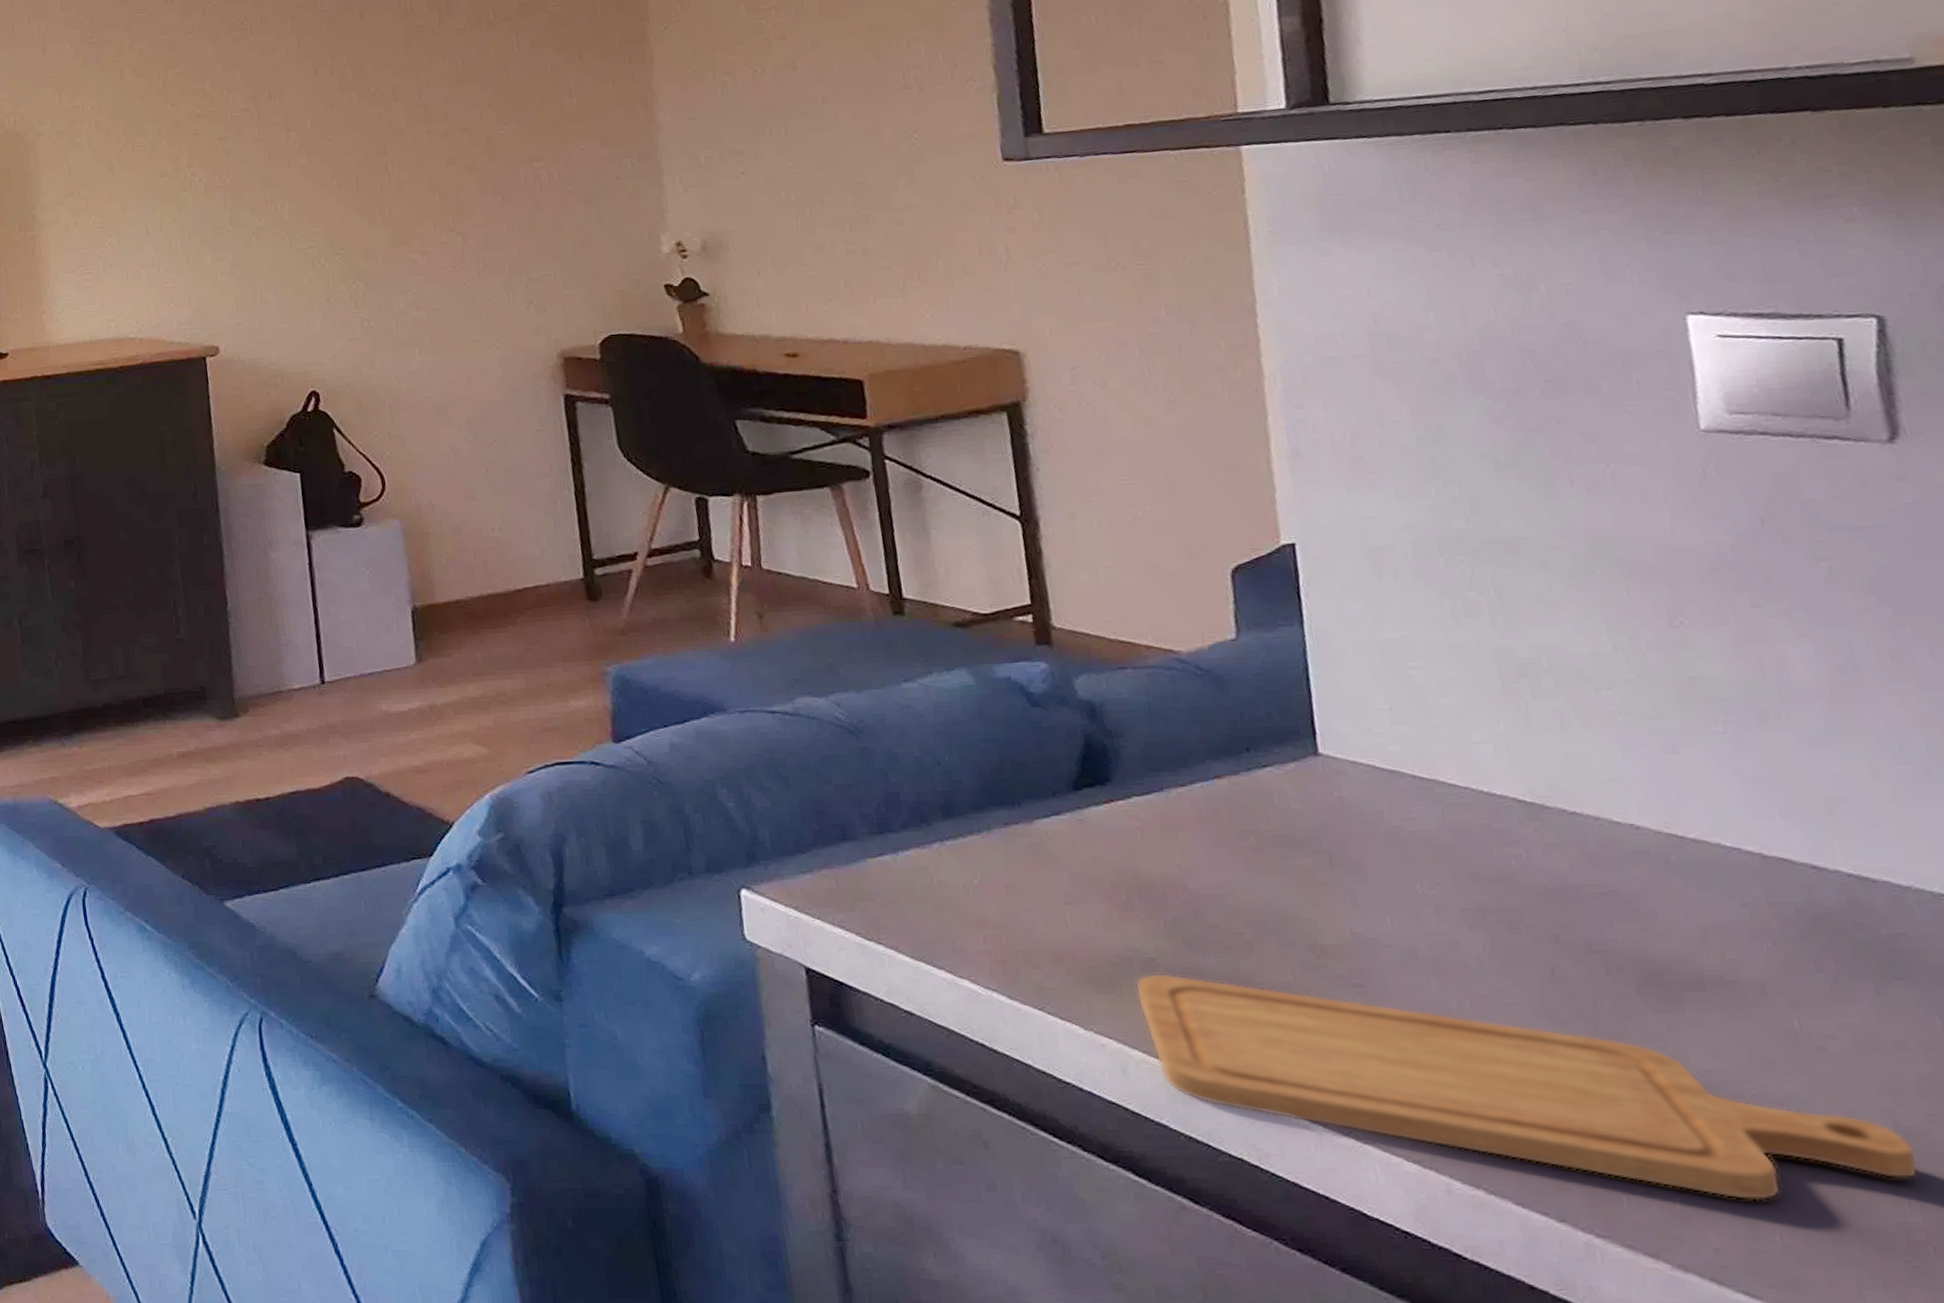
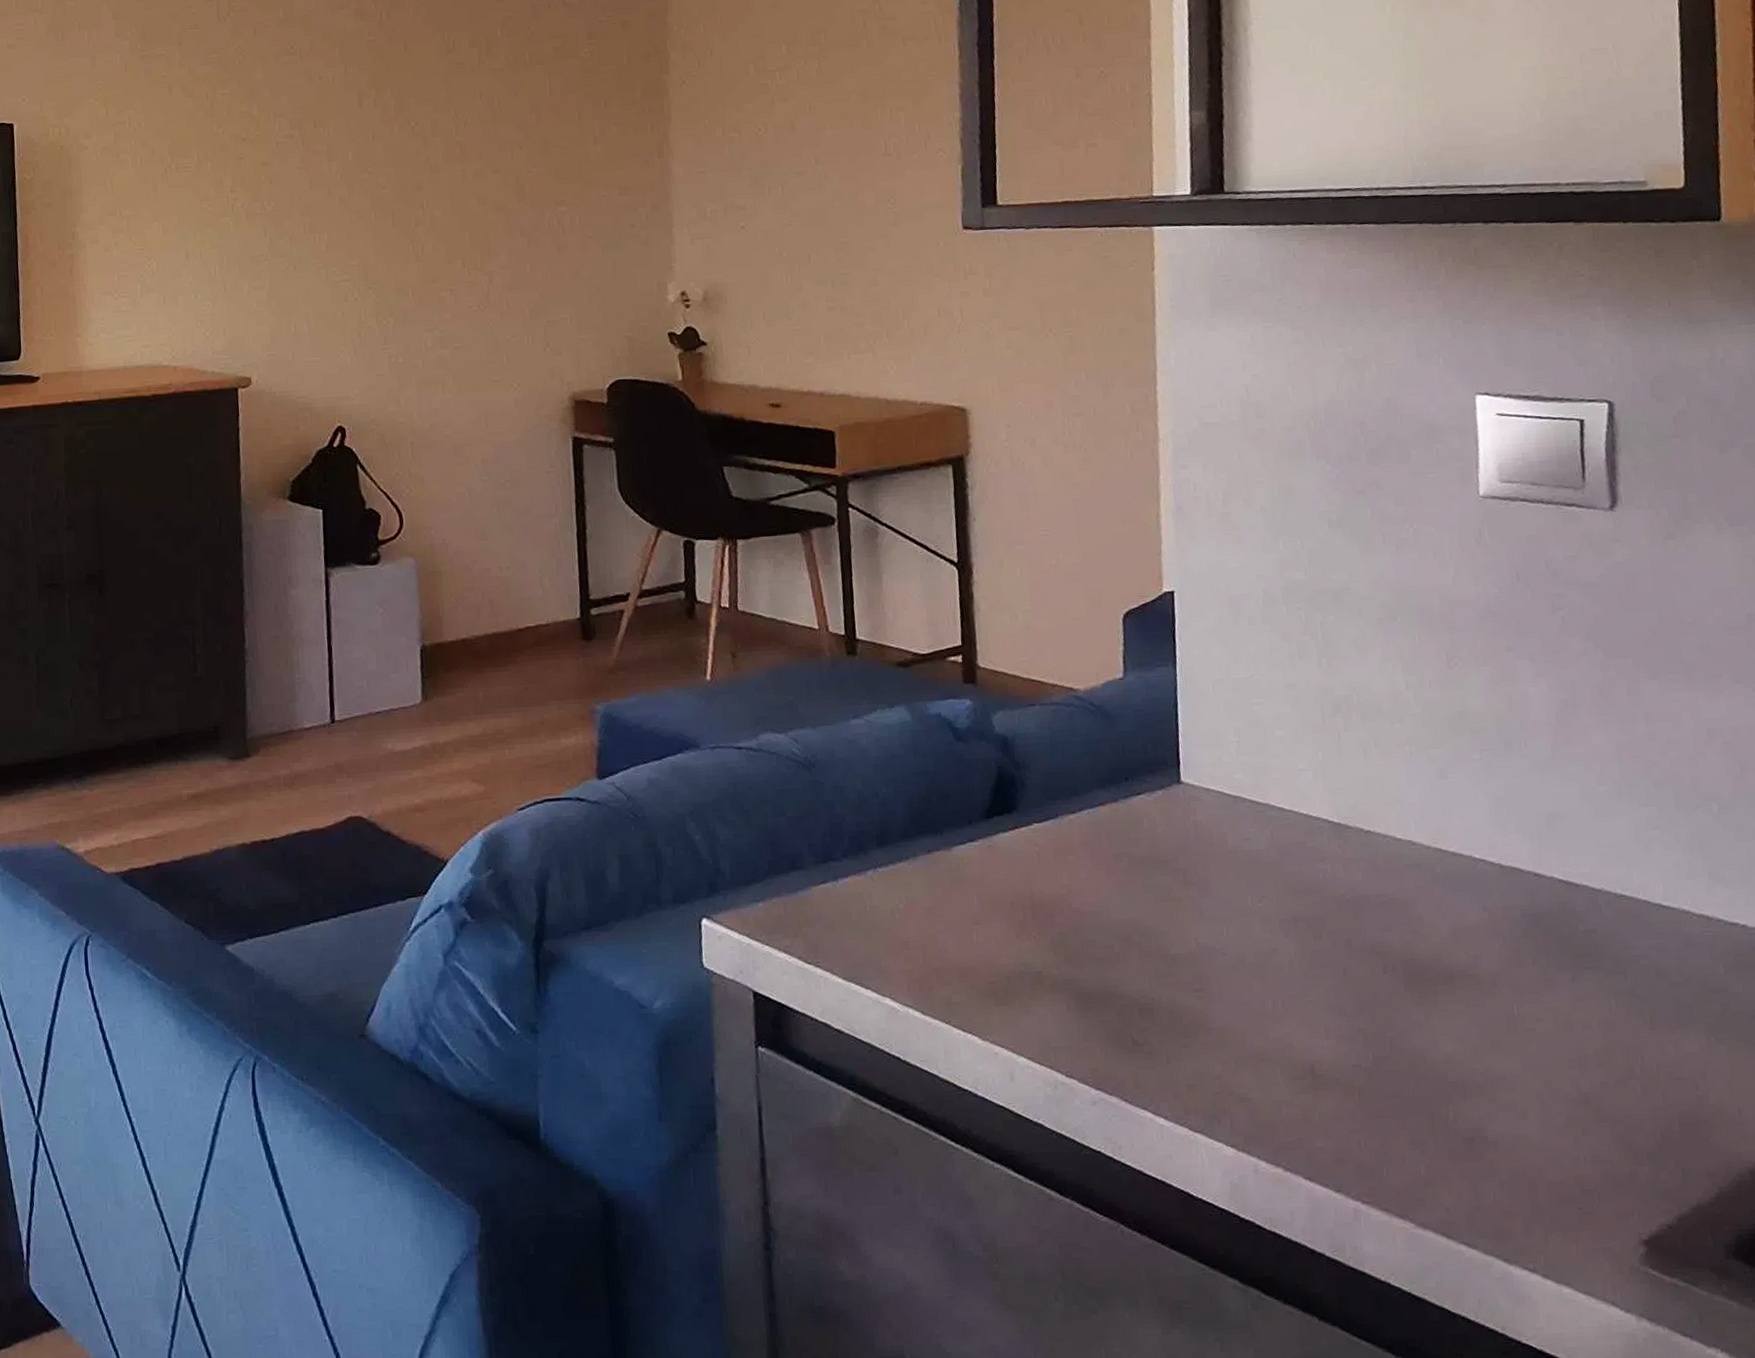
chopping board: present [1135,973,1919,1201] -> none [1024,985,1593,1164]

